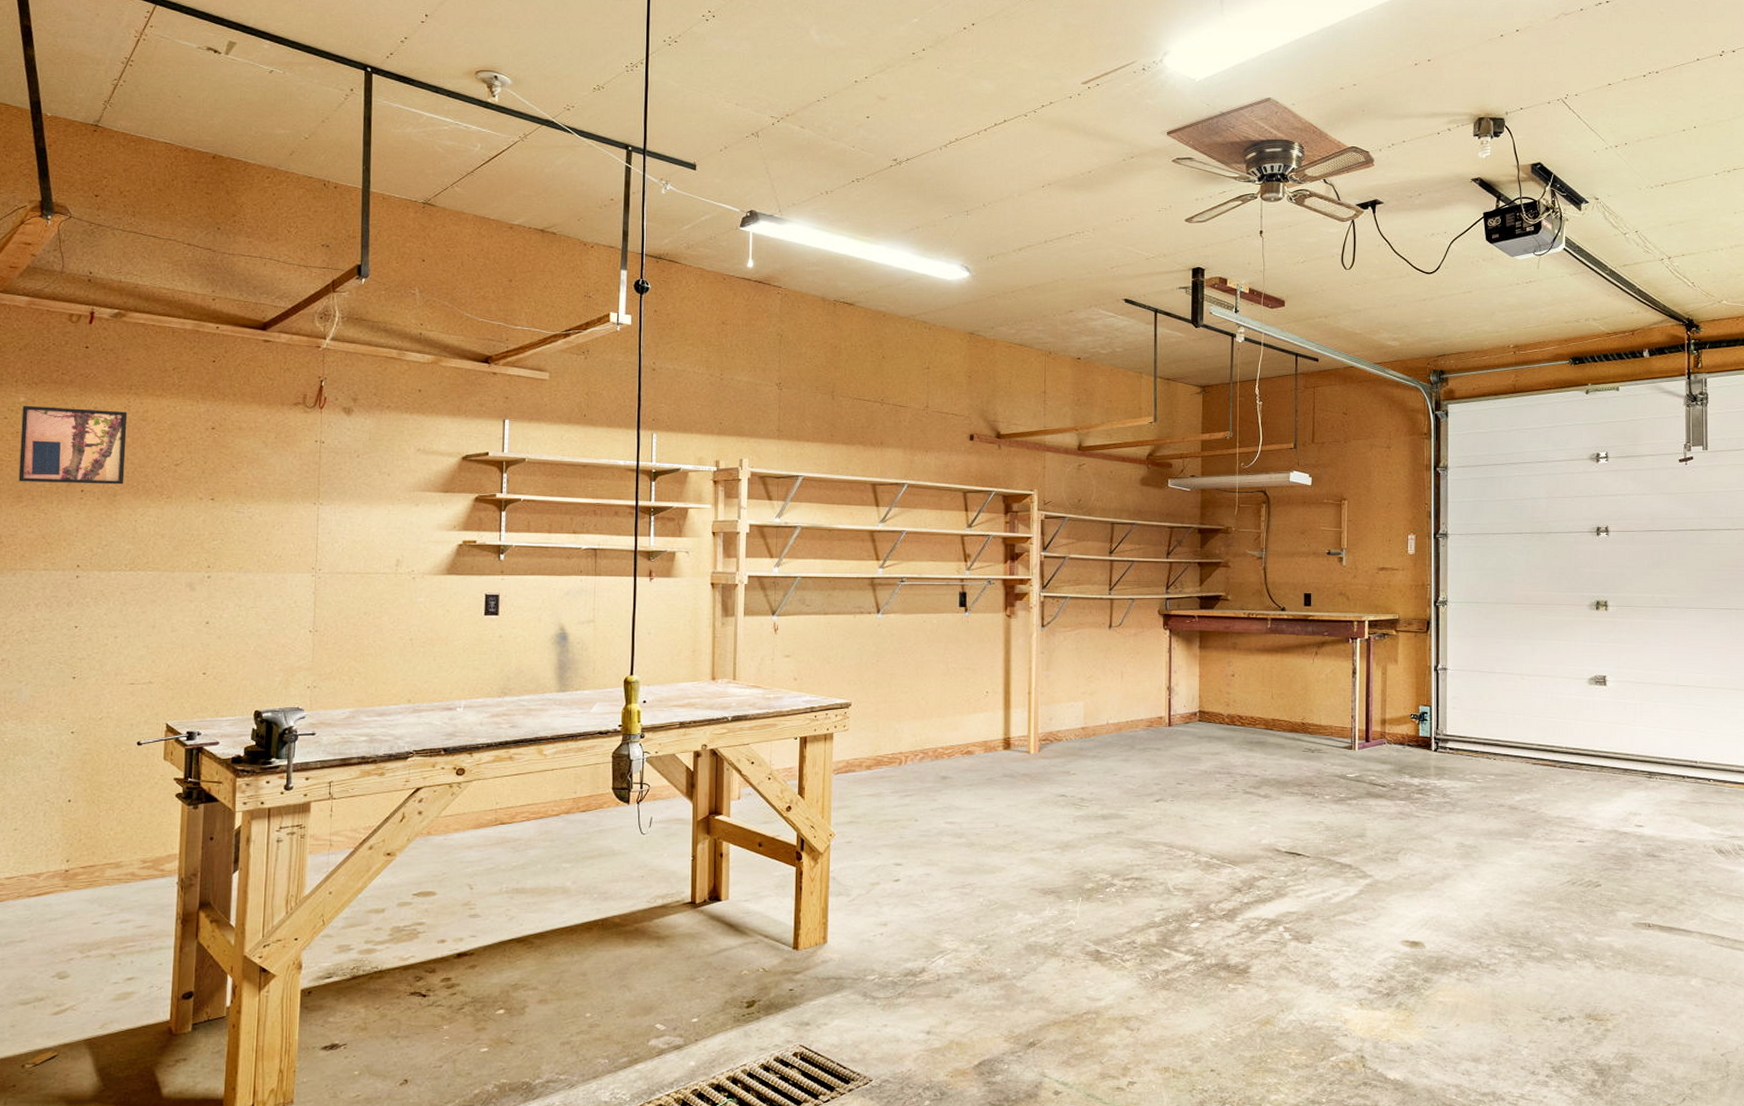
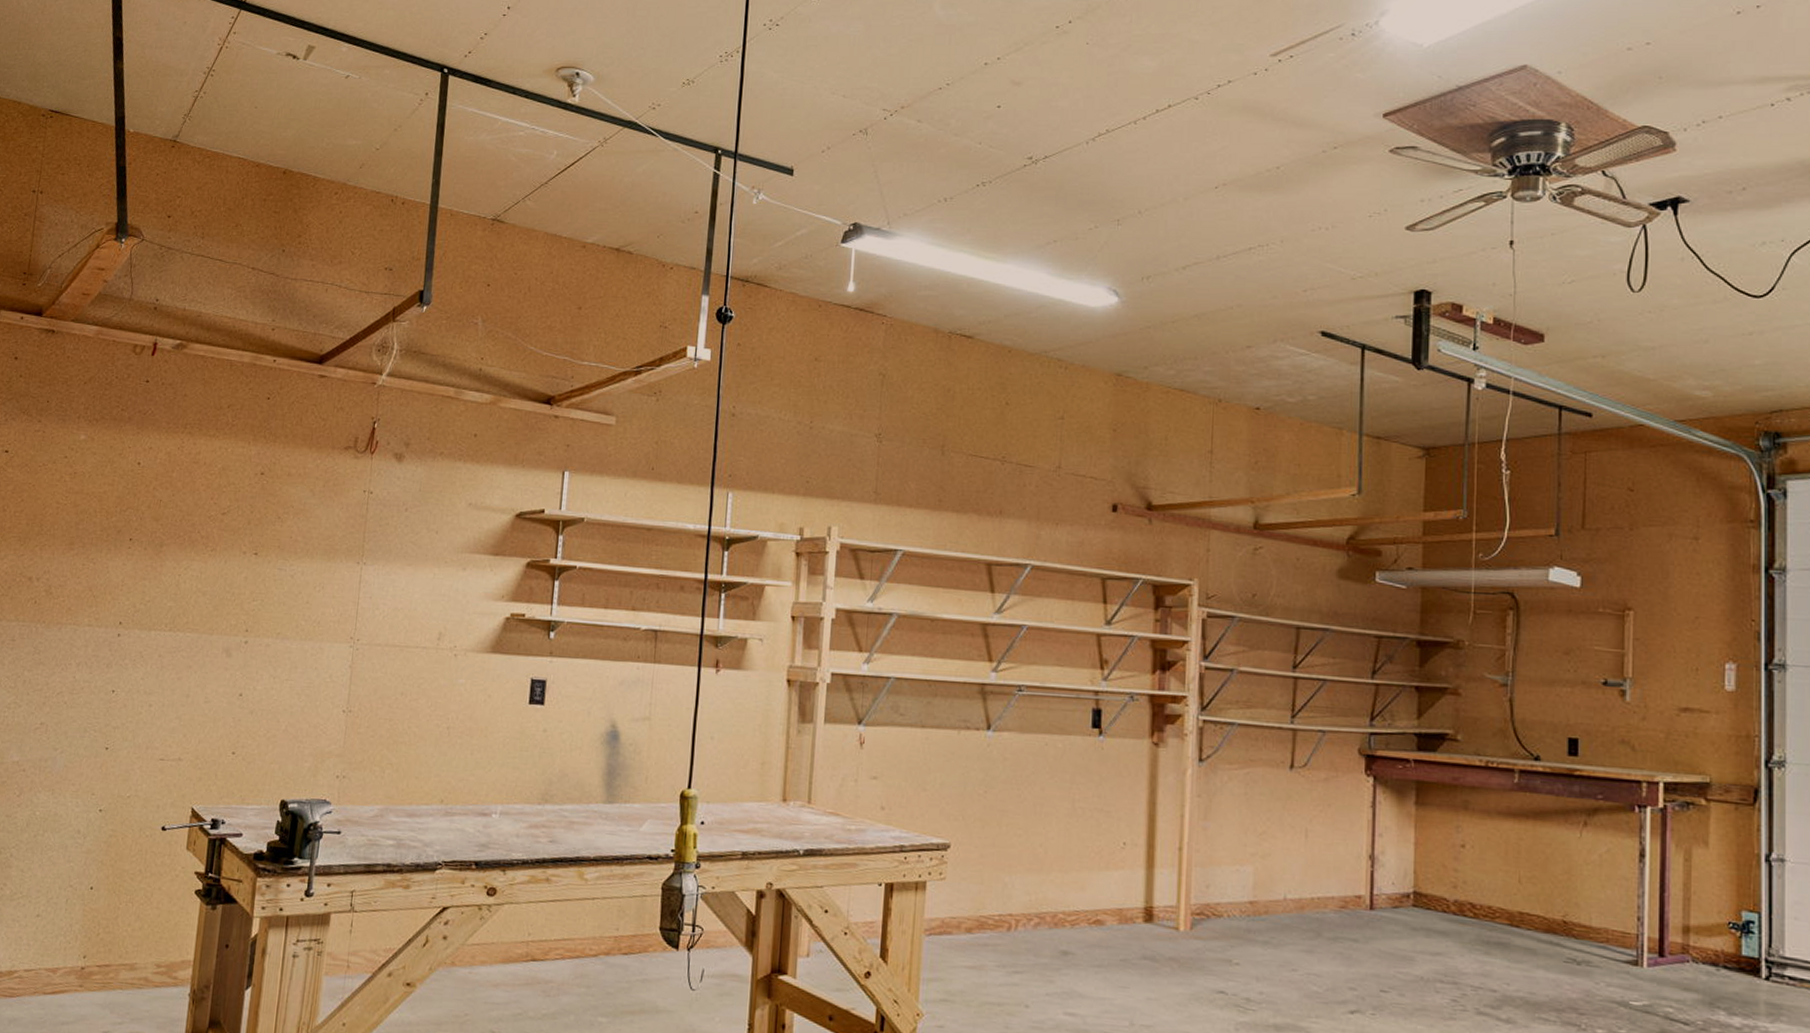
wall art: present [18,405,128,485] -> none [72,443,181,534]

